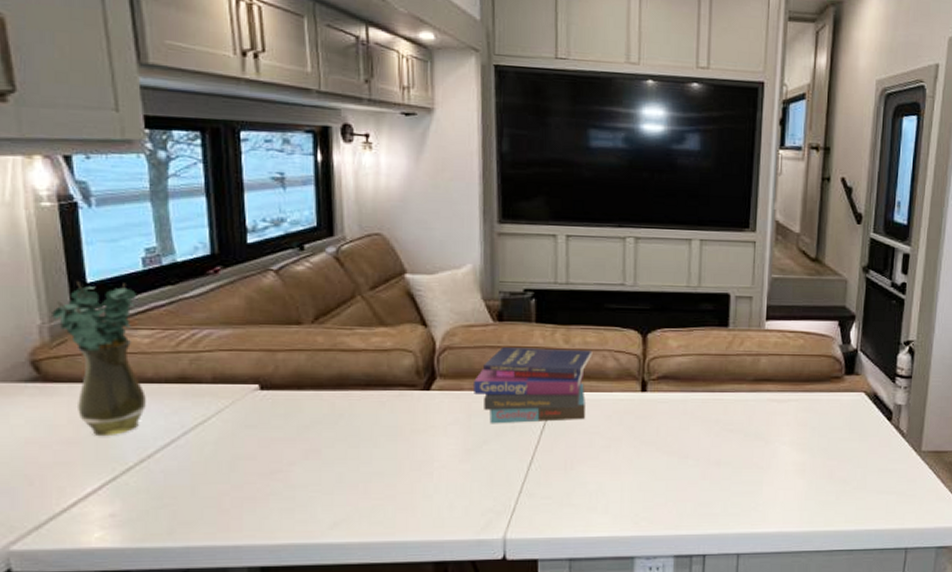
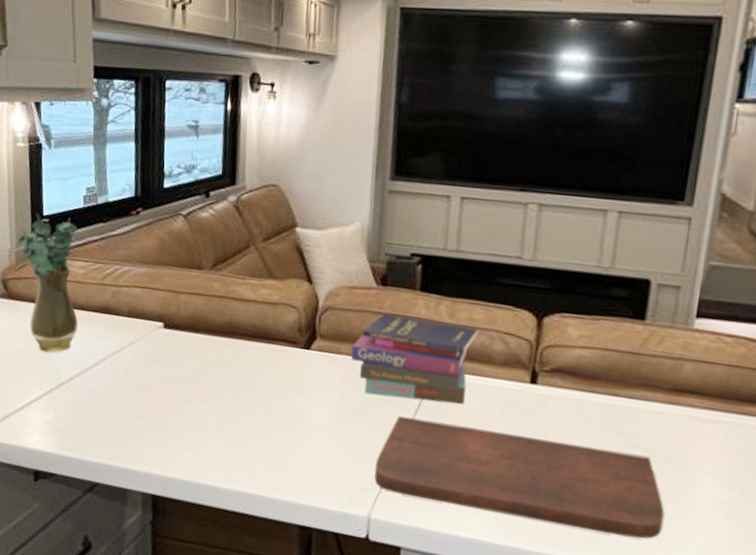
cutting board: none [506,437,757,510] -> present [374,415,665,539]

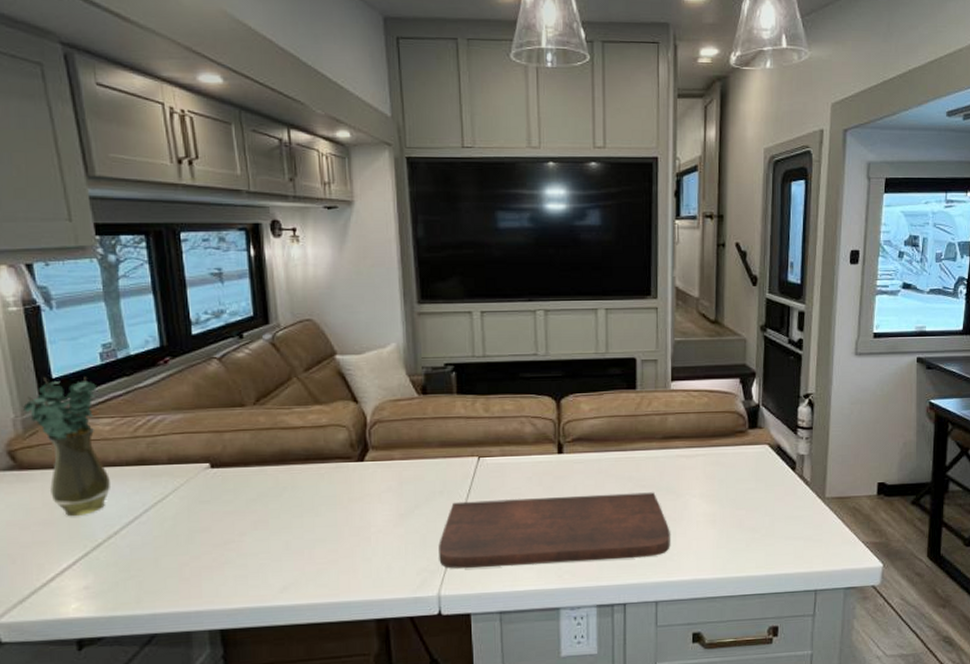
books: present [351,314,479,404] -> none [403,417,511,490]

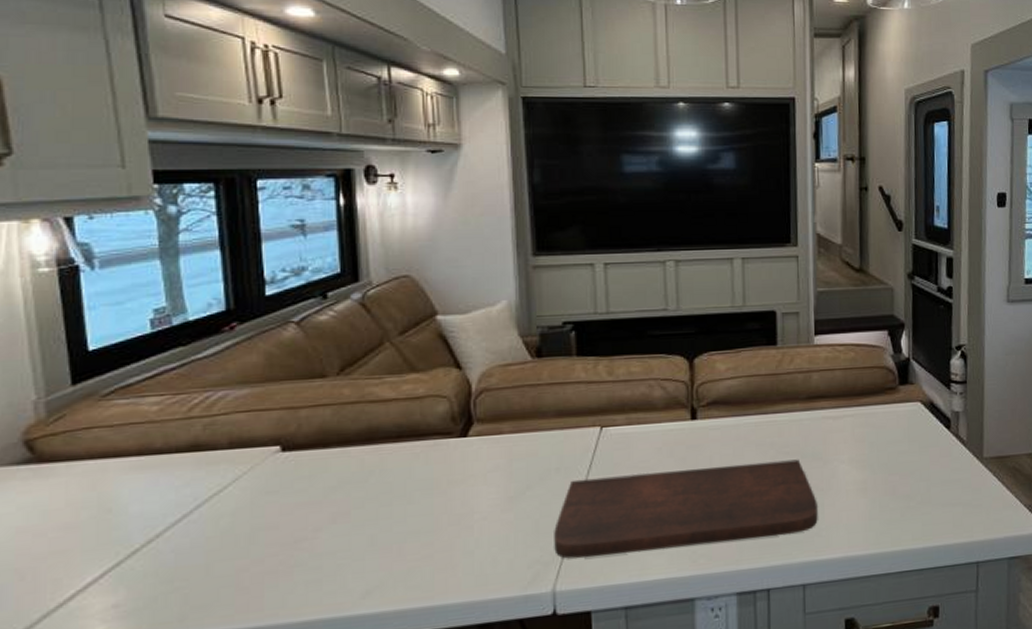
vase: present [23,376,111,516] -> none [49,347,156,517]

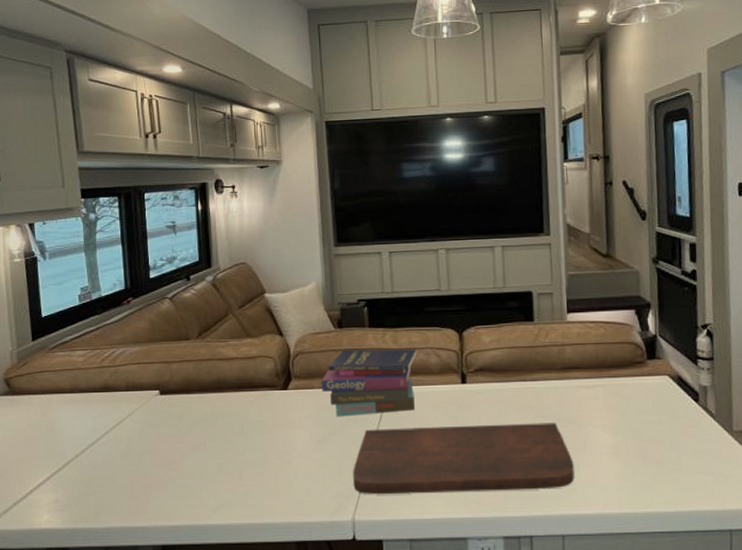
books: none [514,381,638,468] -> present [322,348,418,417]

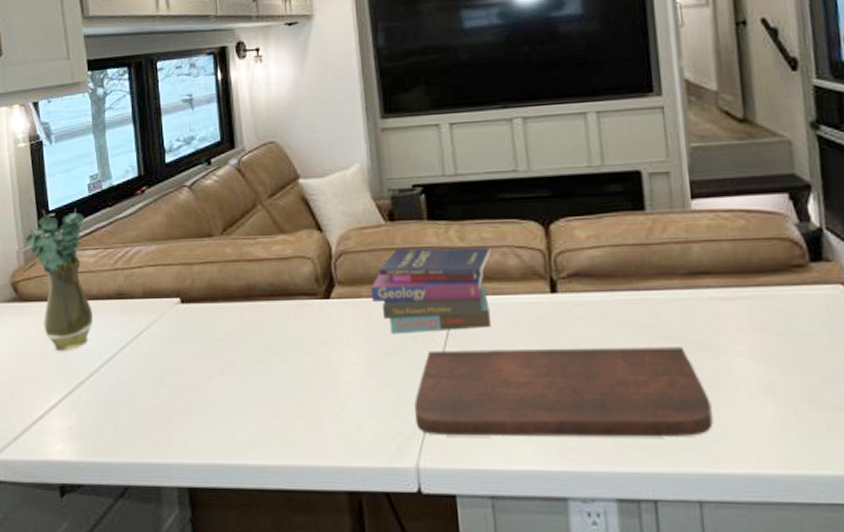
vase: none [19,315,81,436] -> present [25,208,94,350]

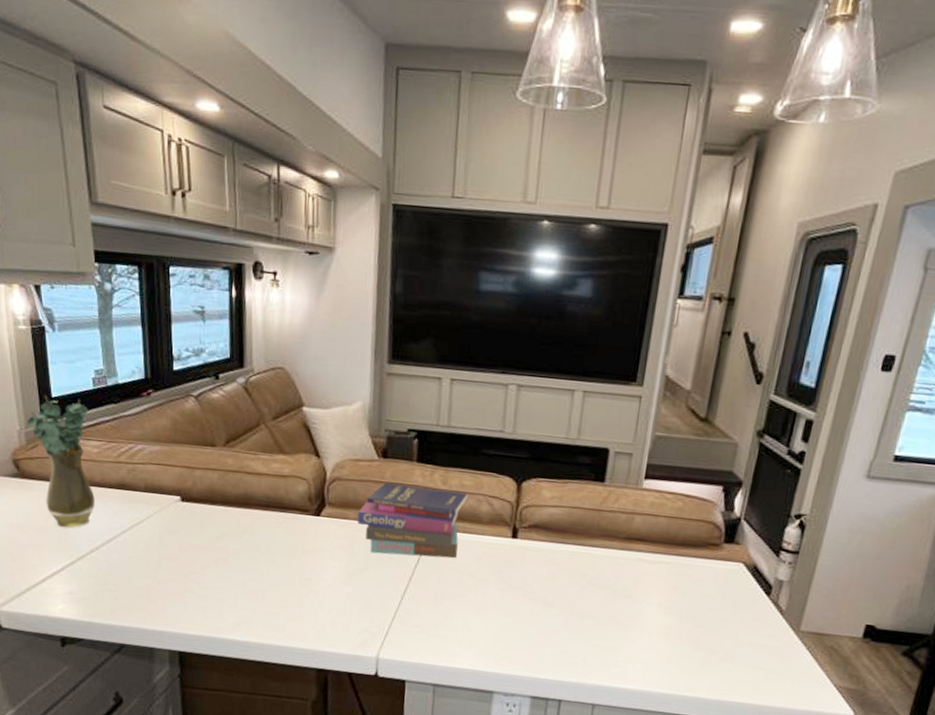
cutting board: present [414,347,713,437] -> none [381,570,619,659]

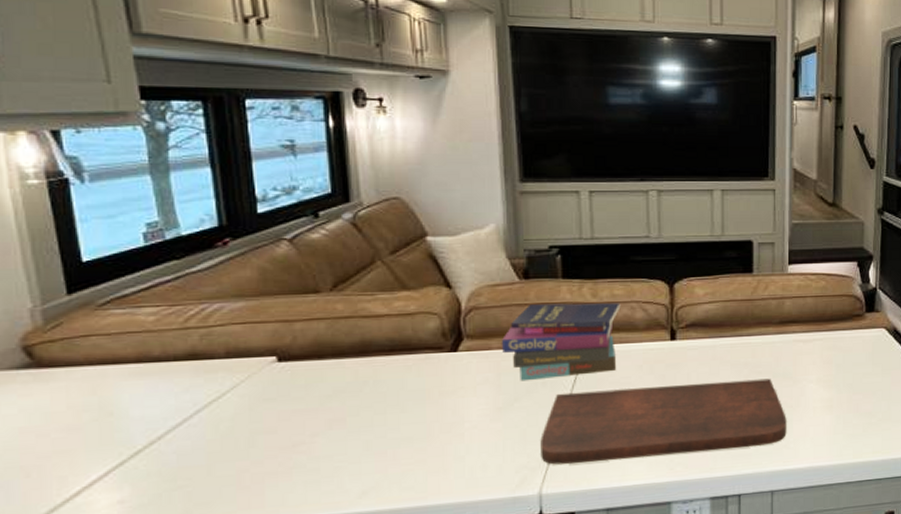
vase: present [27,395,96,528] -> none [44,260,155,420]
cutting board: none [381,570,619,659] -> present [540,378,787,465]

